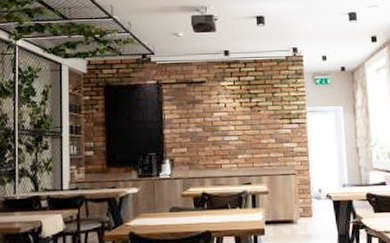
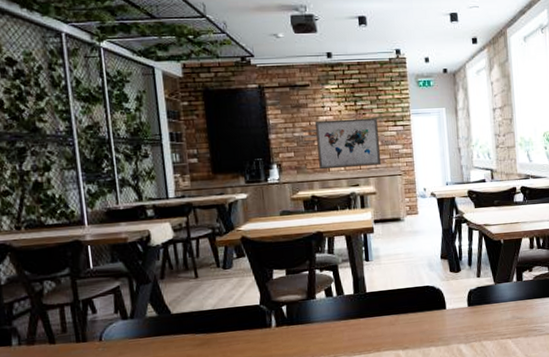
wall art: none [210,115,275,166] -> present [315,117,382,170]

